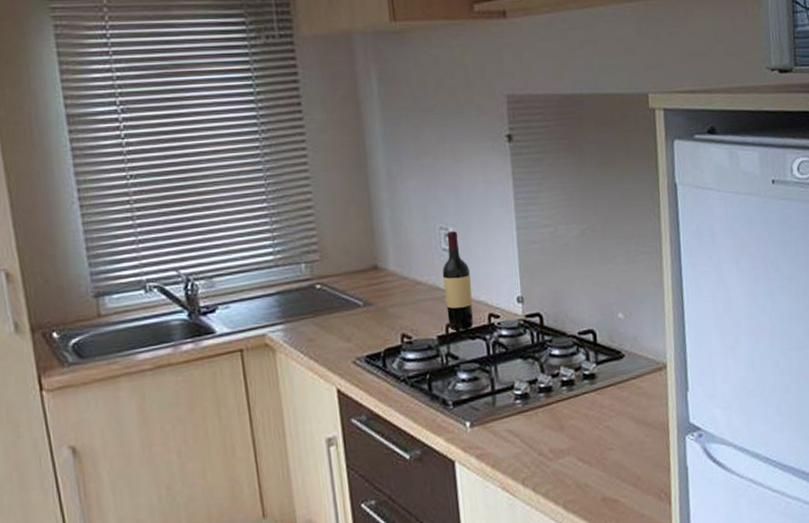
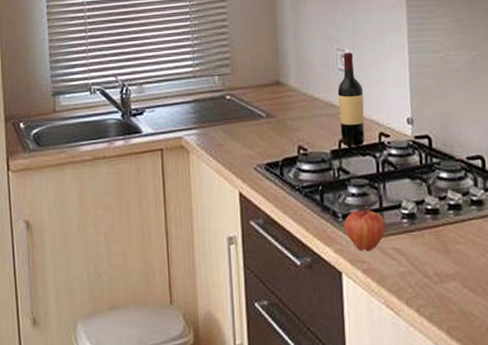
fruit: none [454,391,500,437] -> present [343,206,387,252]

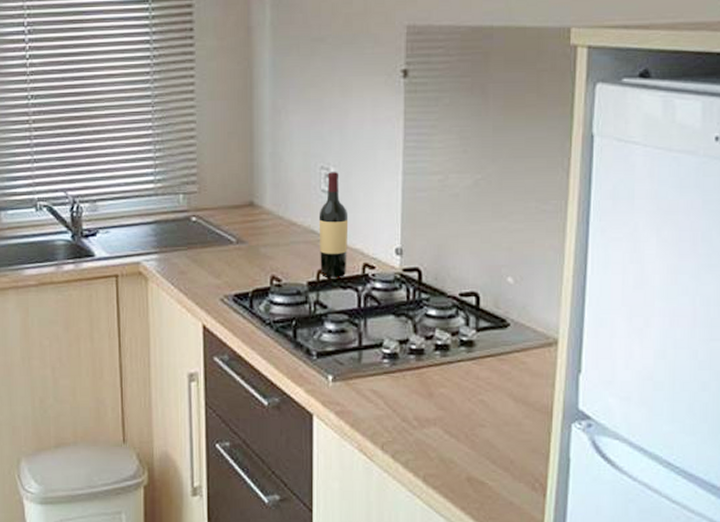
fruit: present [343,206,387,252] -> none [317,344,366,393]

